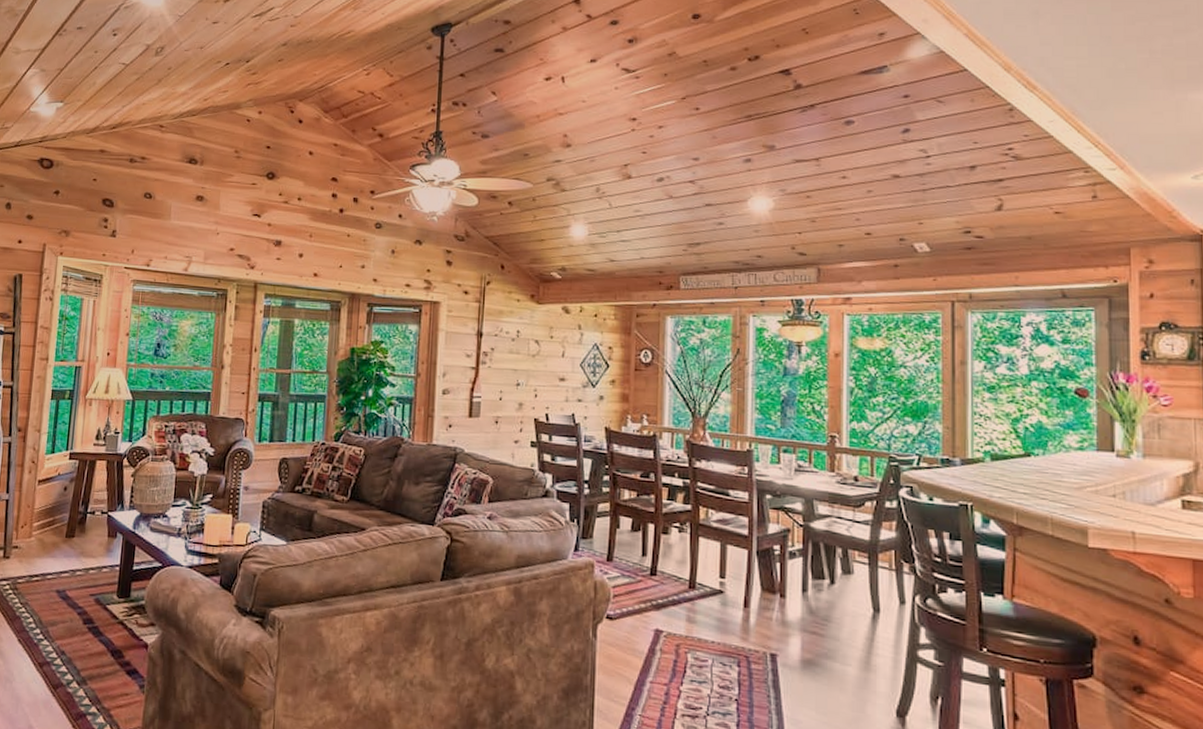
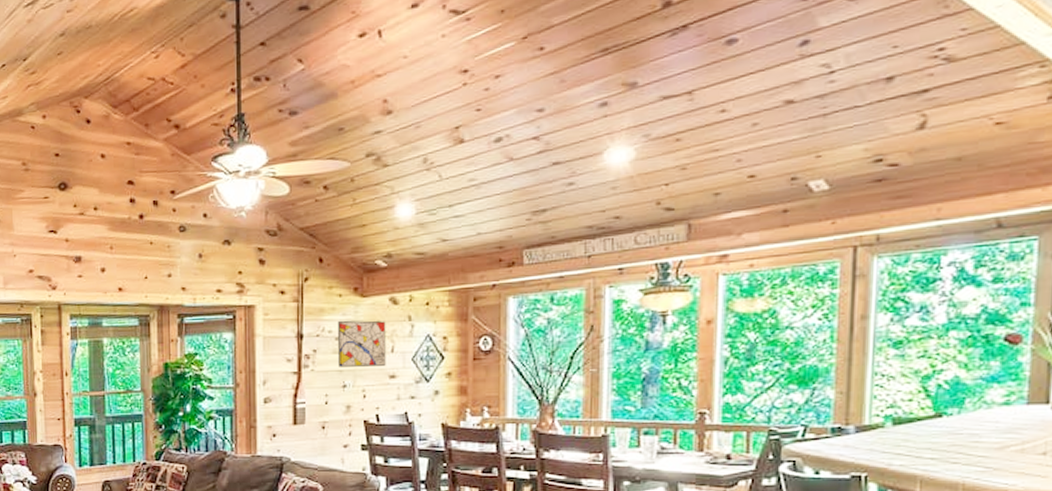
wall art: none [513,323,558,369] -> present [338,320,386,367]

